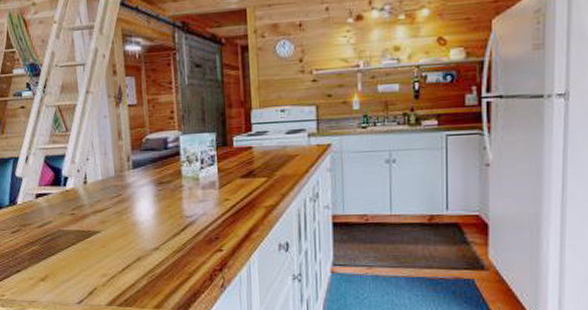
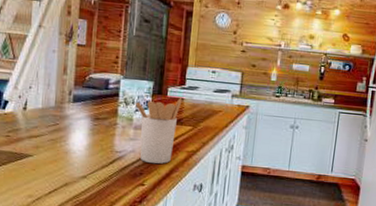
utensil holder: none [198,147,251,225] -> present [135,98,183,164]

